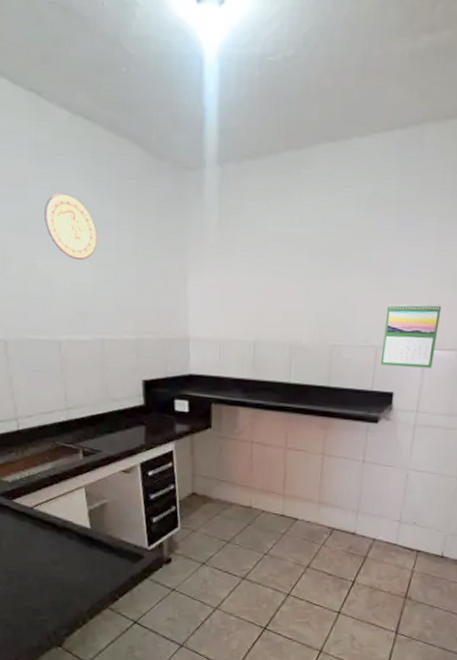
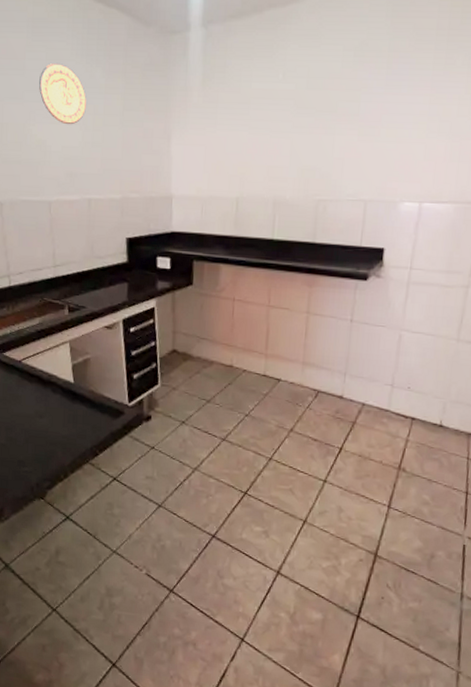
calendar: present [380,303,442,369] -> none [370,154,438,223]

